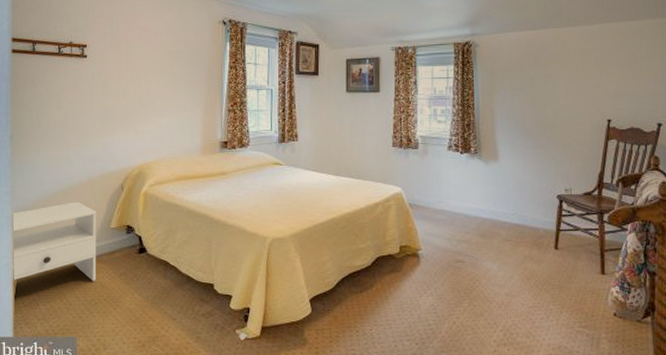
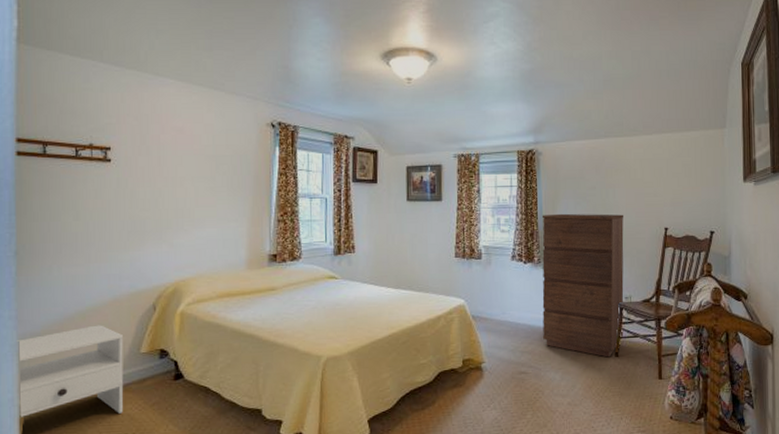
dresser: none [478,104,564,250] -> present [541,213,624,358]

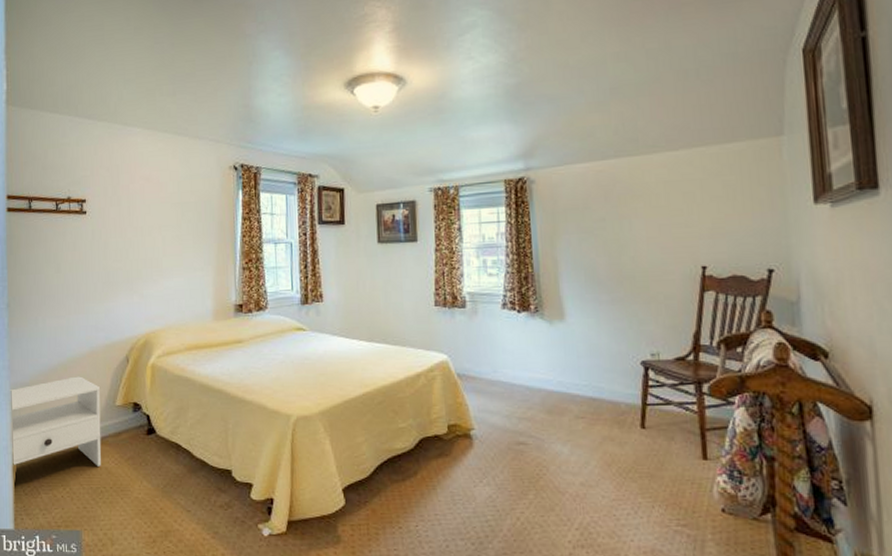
dresser: present [541,213,624,358] -> none [537,251,651,429]

